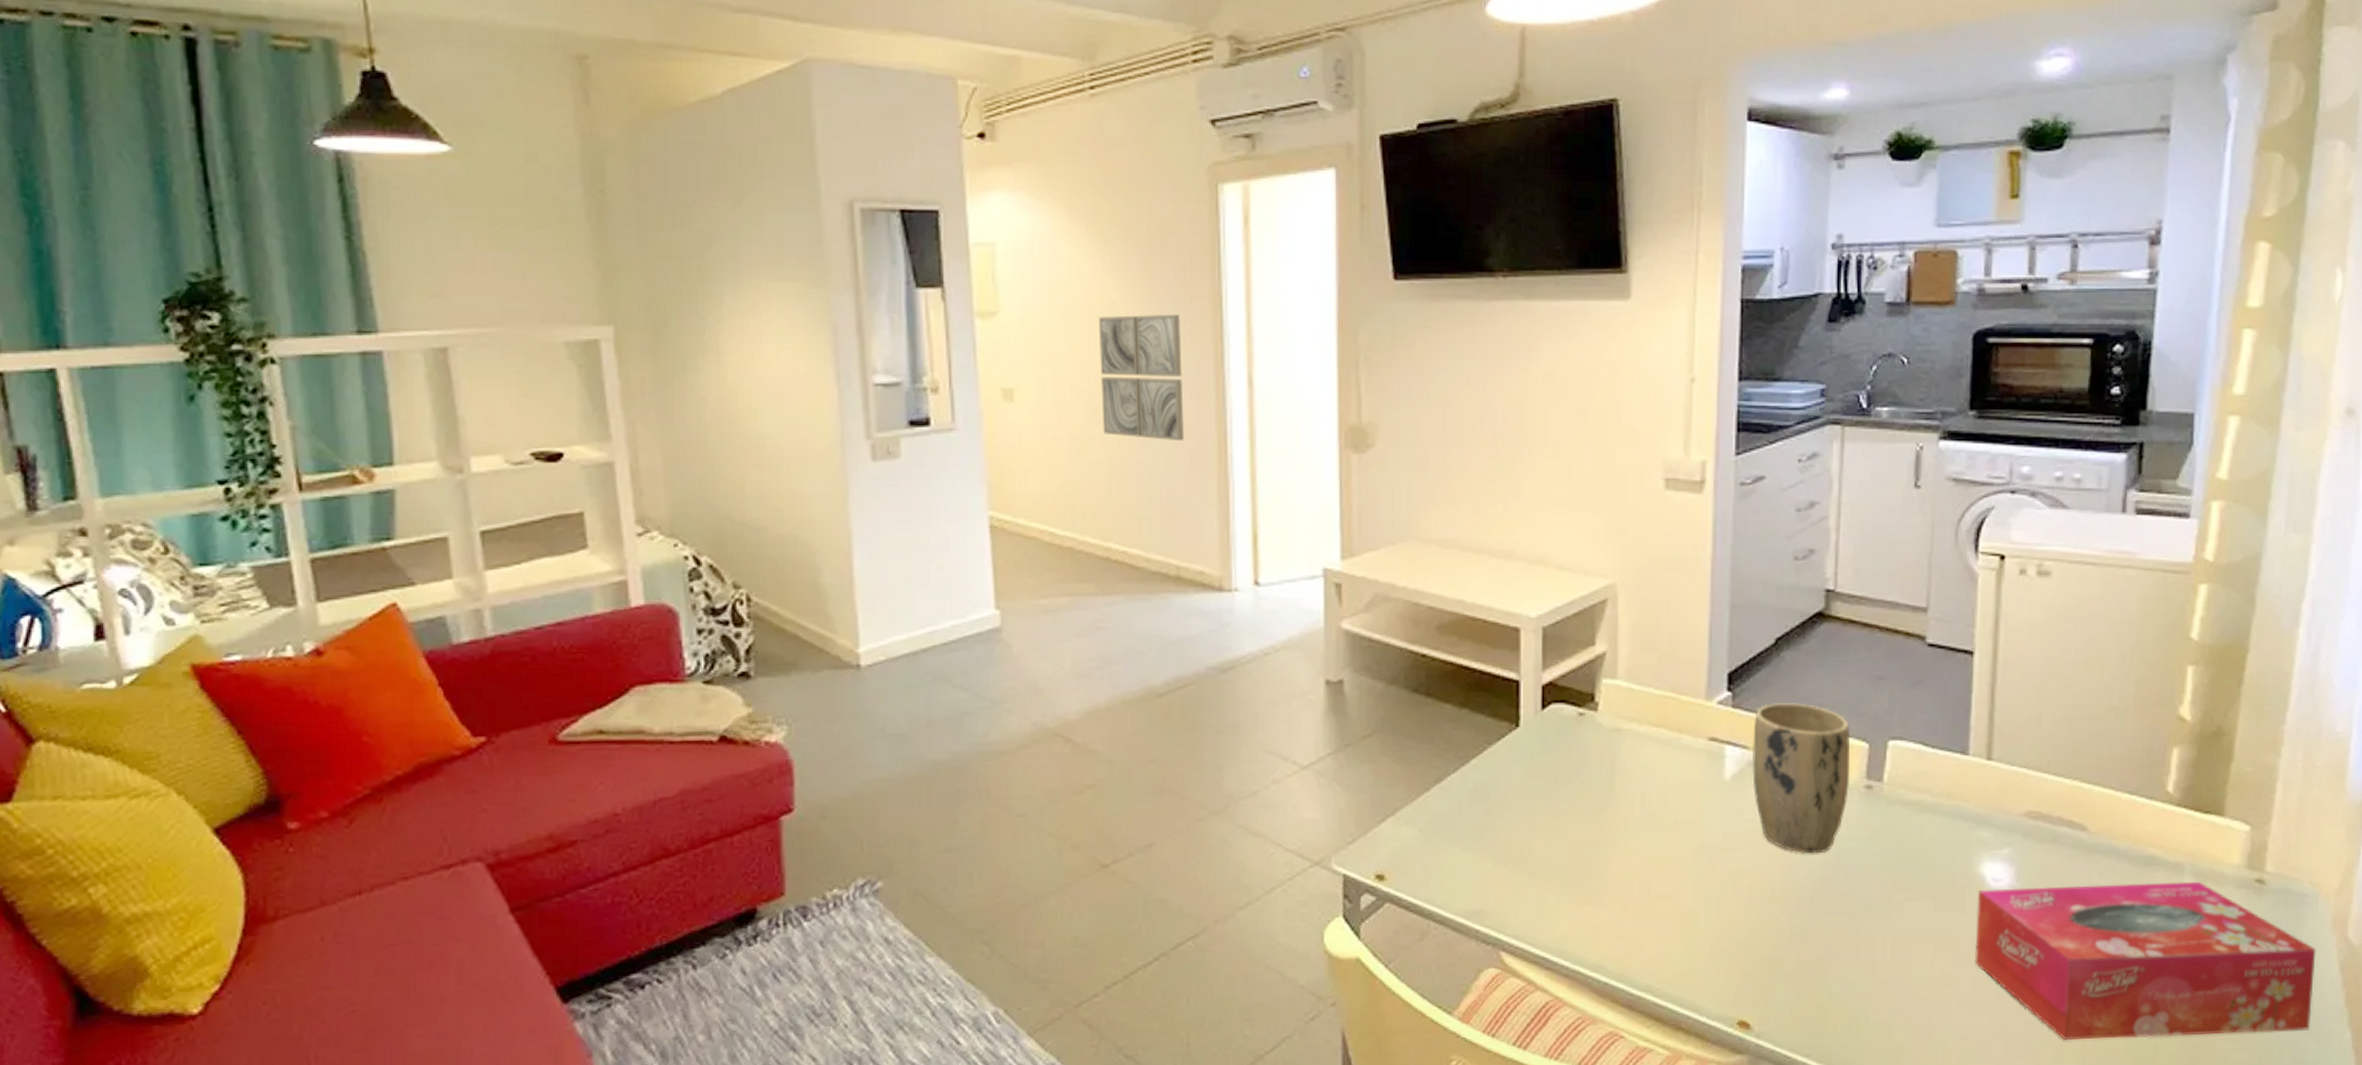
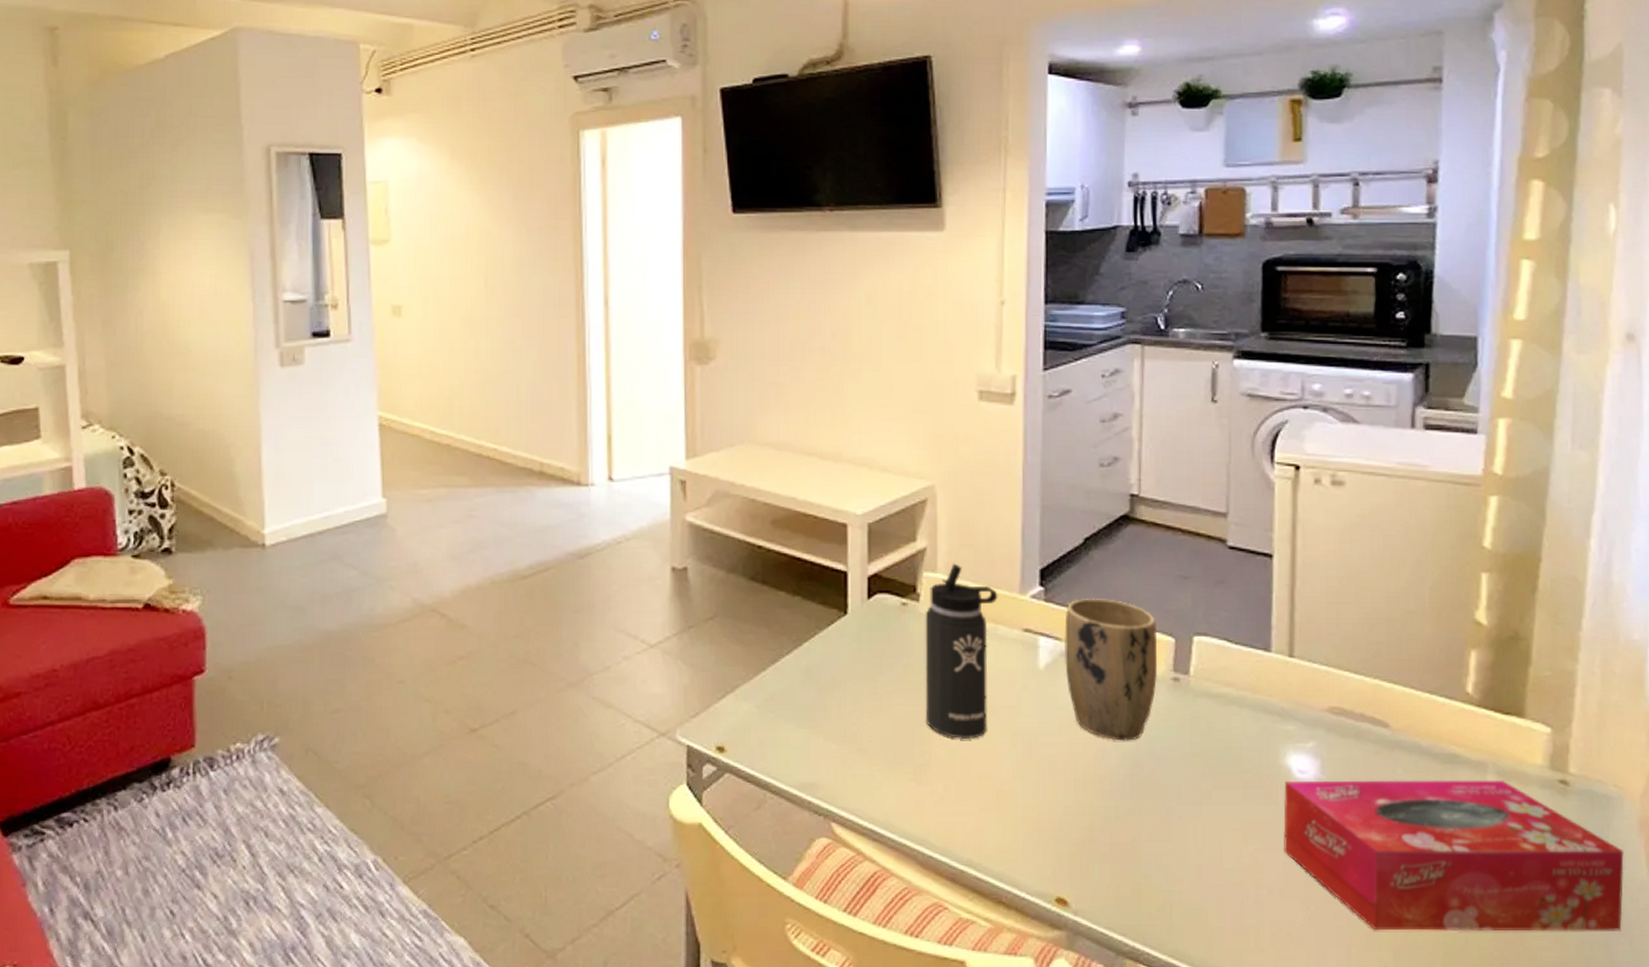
wall art: present [1098,314,1184,442] -> none [475,242,548,353]
thermos bottle: none [1603,668,1682,858] -> present [925,563,998,740]

